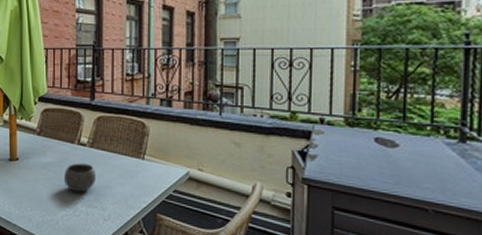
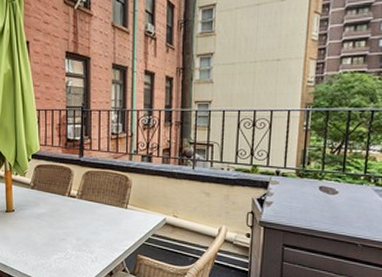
bowl: present [63,163,96,193] -> none [55,213,84,239]

